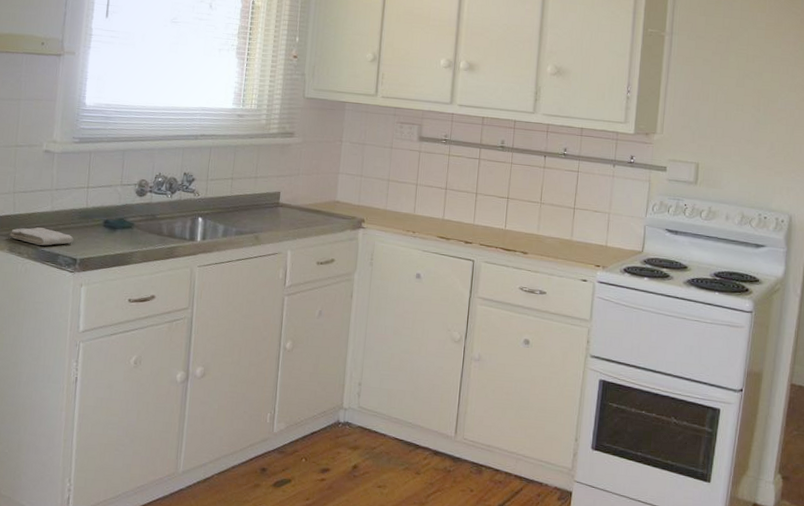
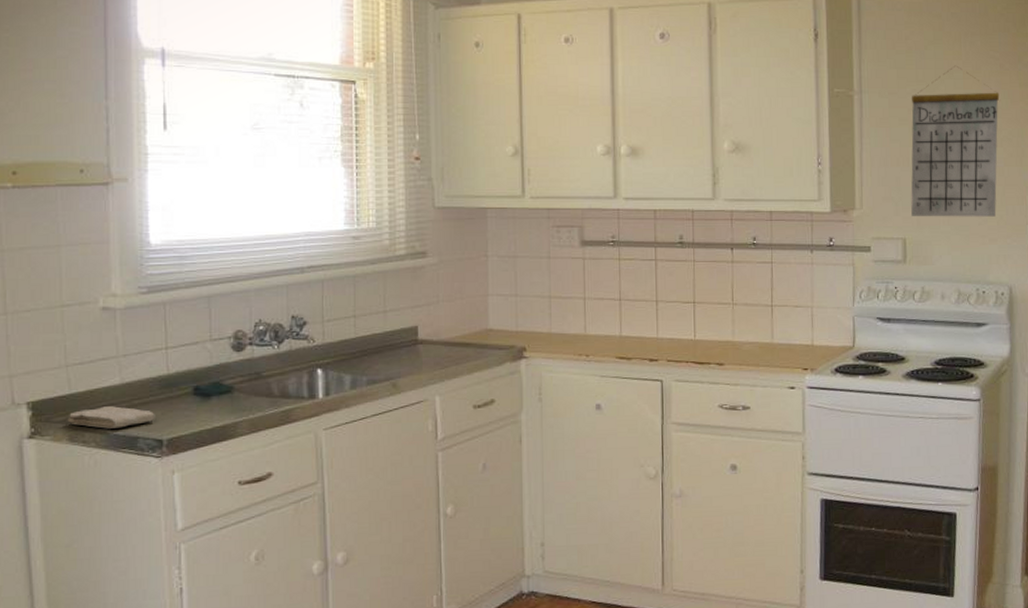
calendar: none [706,17,798,153] -> present [911,65,1000,217]

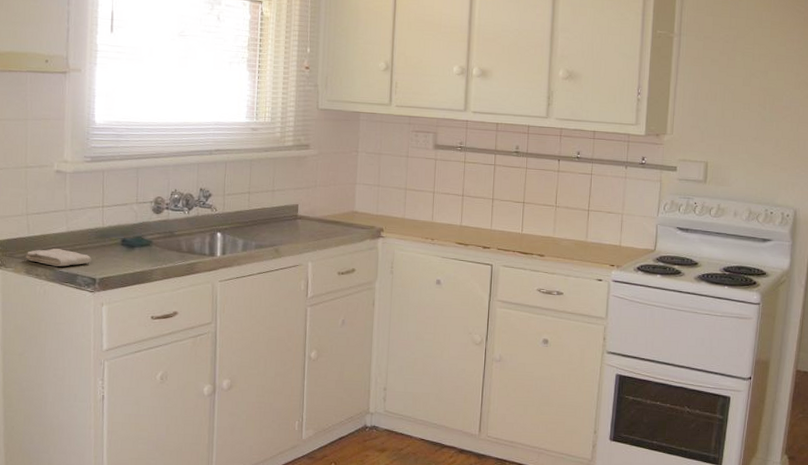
calendar: present [911,65,1000,217] -> none [715,16,802,149]

